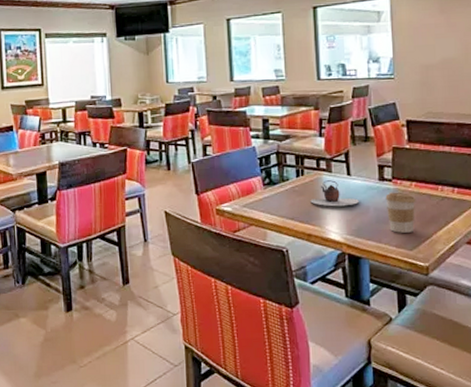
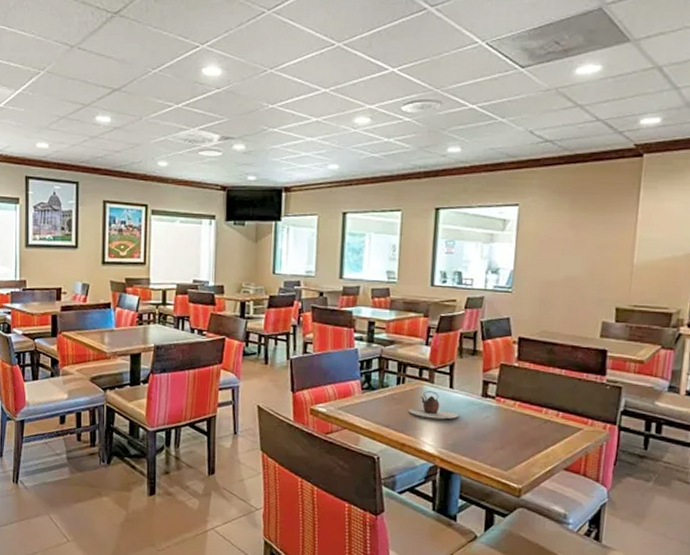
coffee cup: present [385,192,416,233] -> none [486,409,518,453]

